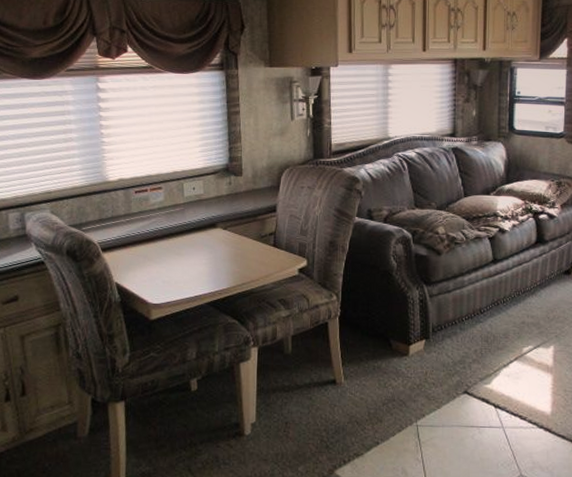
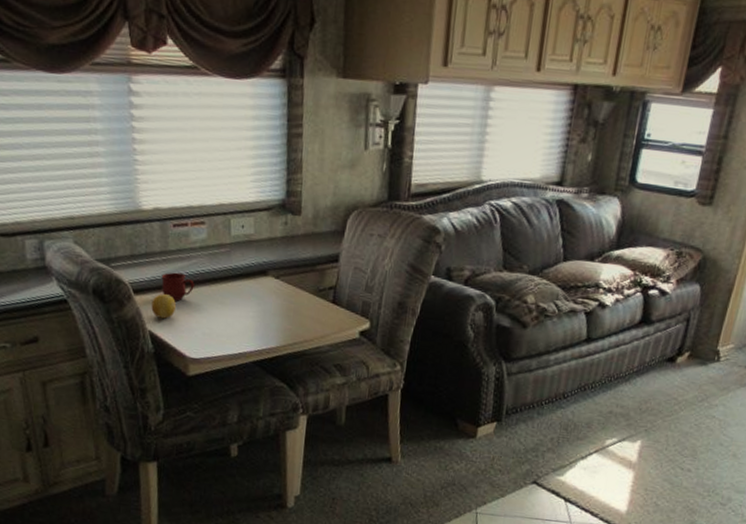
fruit: none [117,250,139,271] -> present [151,294,177,319]
mug: none [126,231,154,255] -> present [161,272,195,301]

